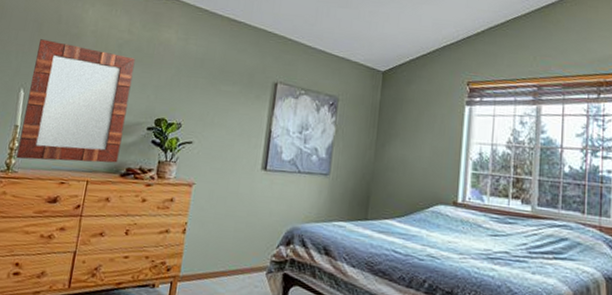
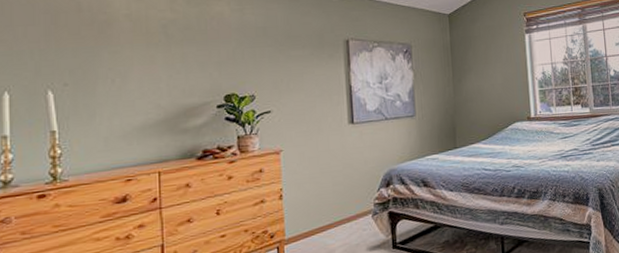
home mirror: present [16,39,136,163] -> none [59,32,191,167]

